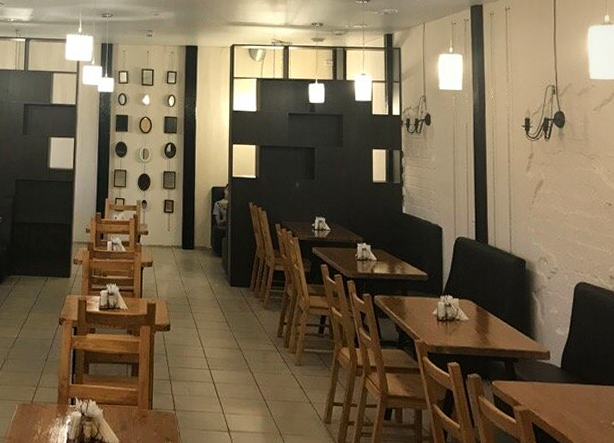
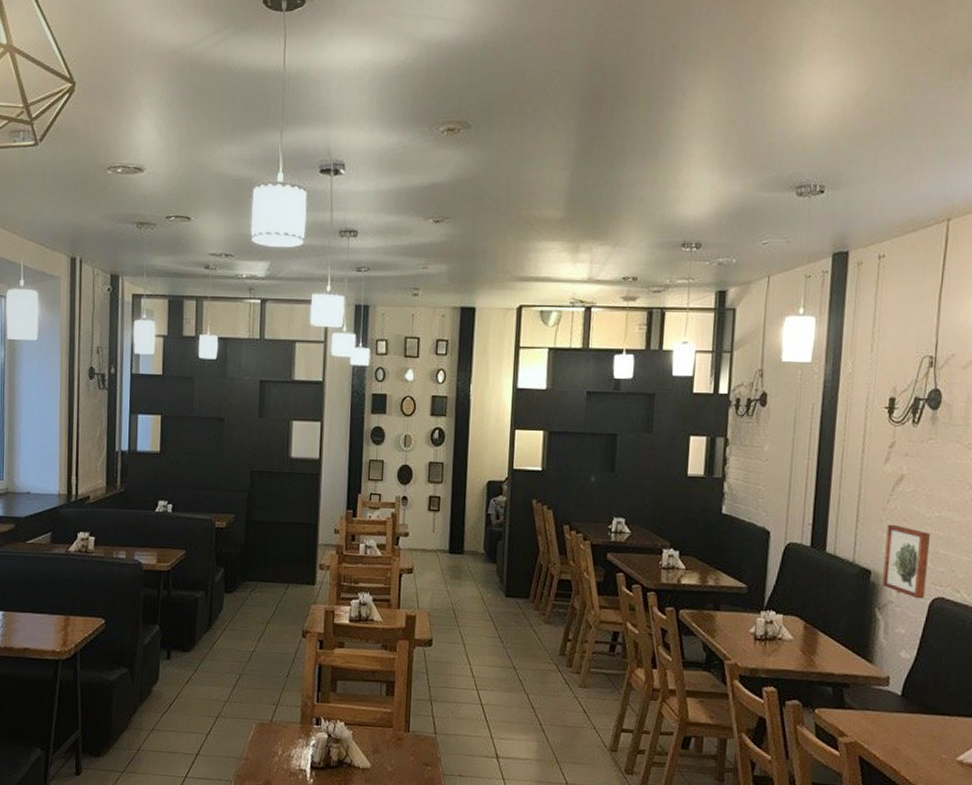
wall art: none [534,221,570,284] -> present [882,524,930,599]

